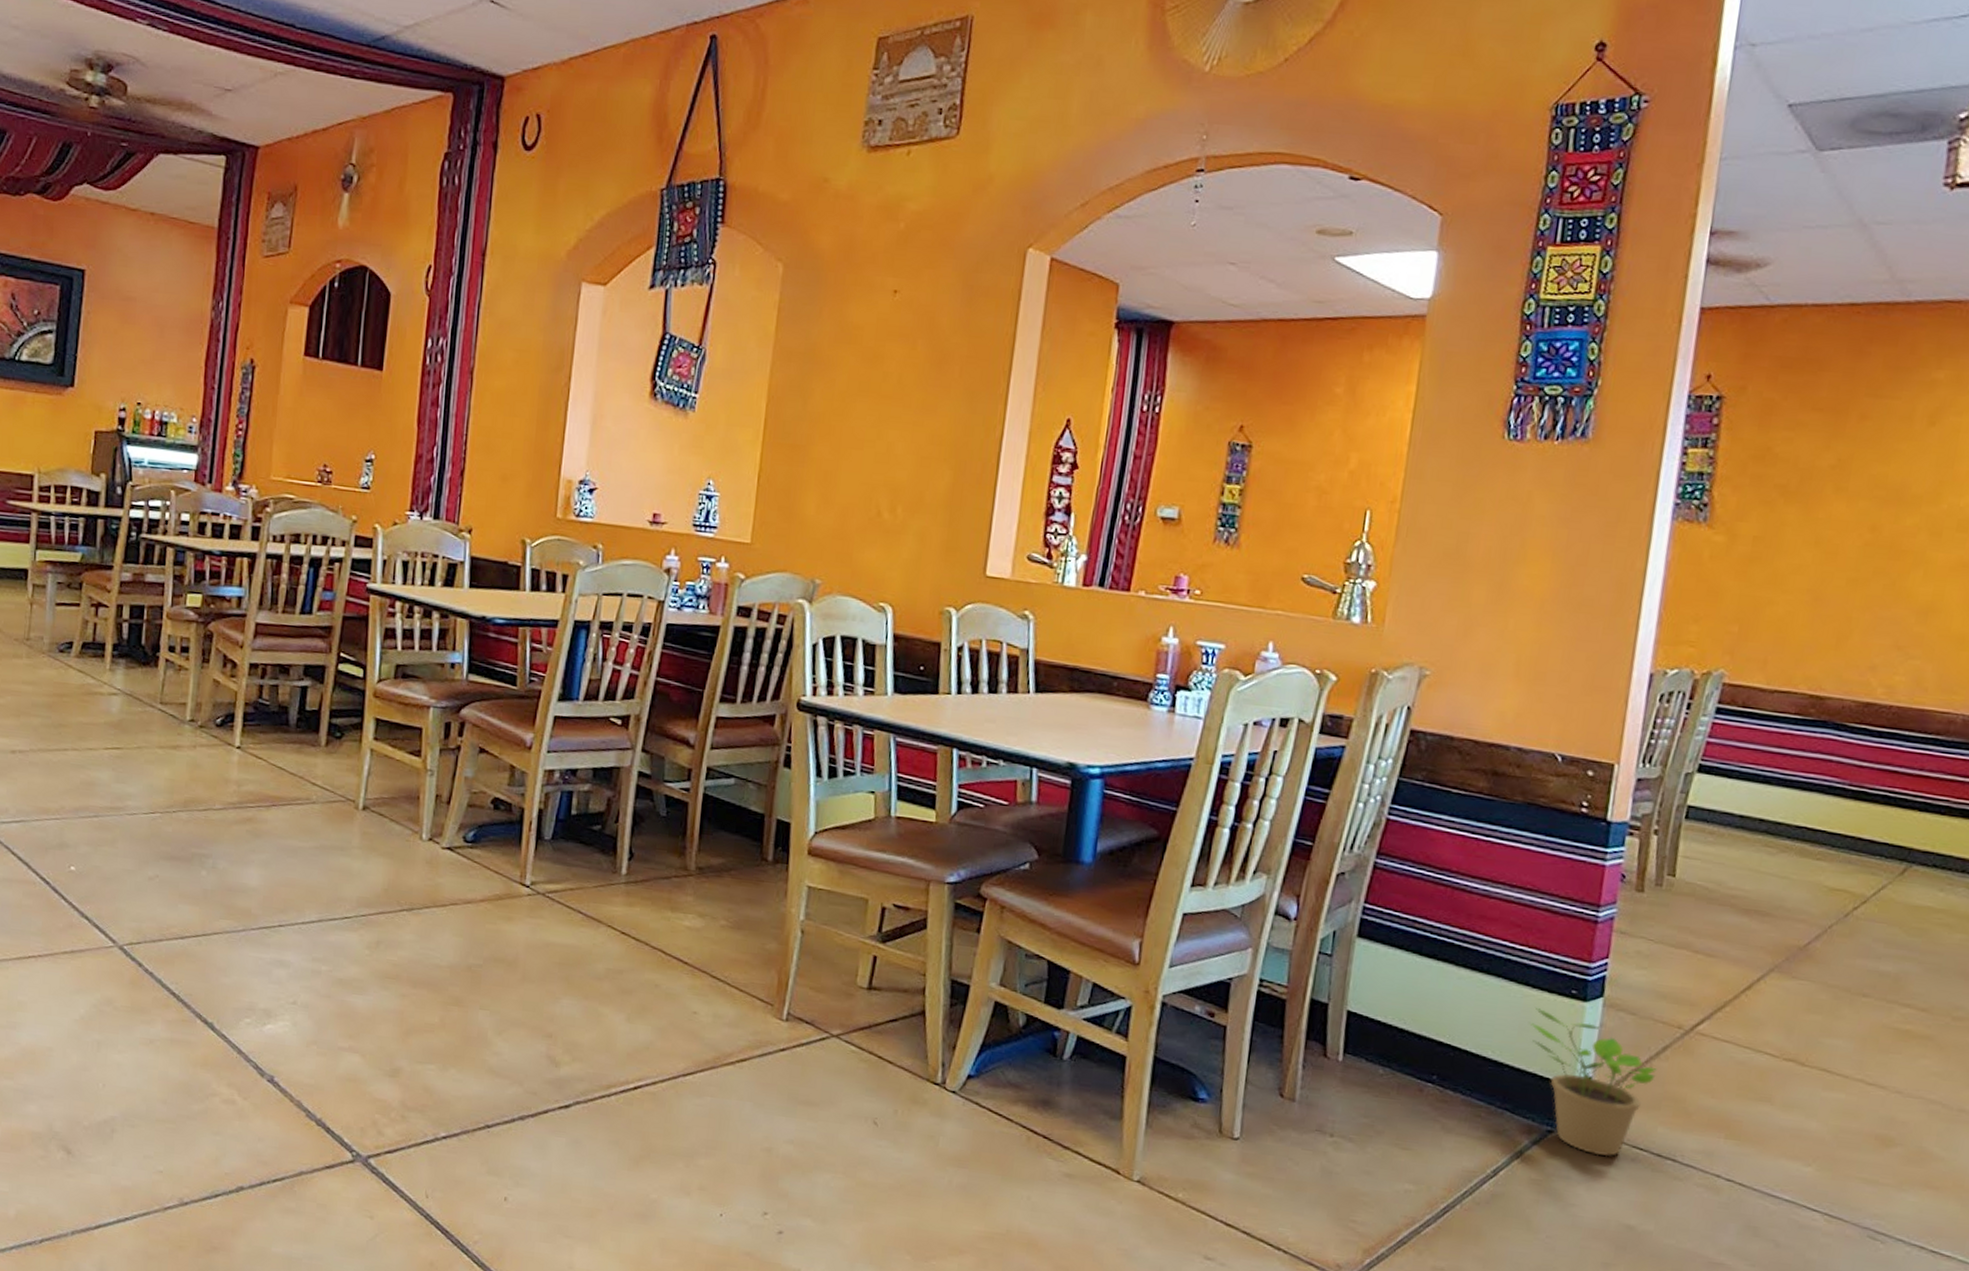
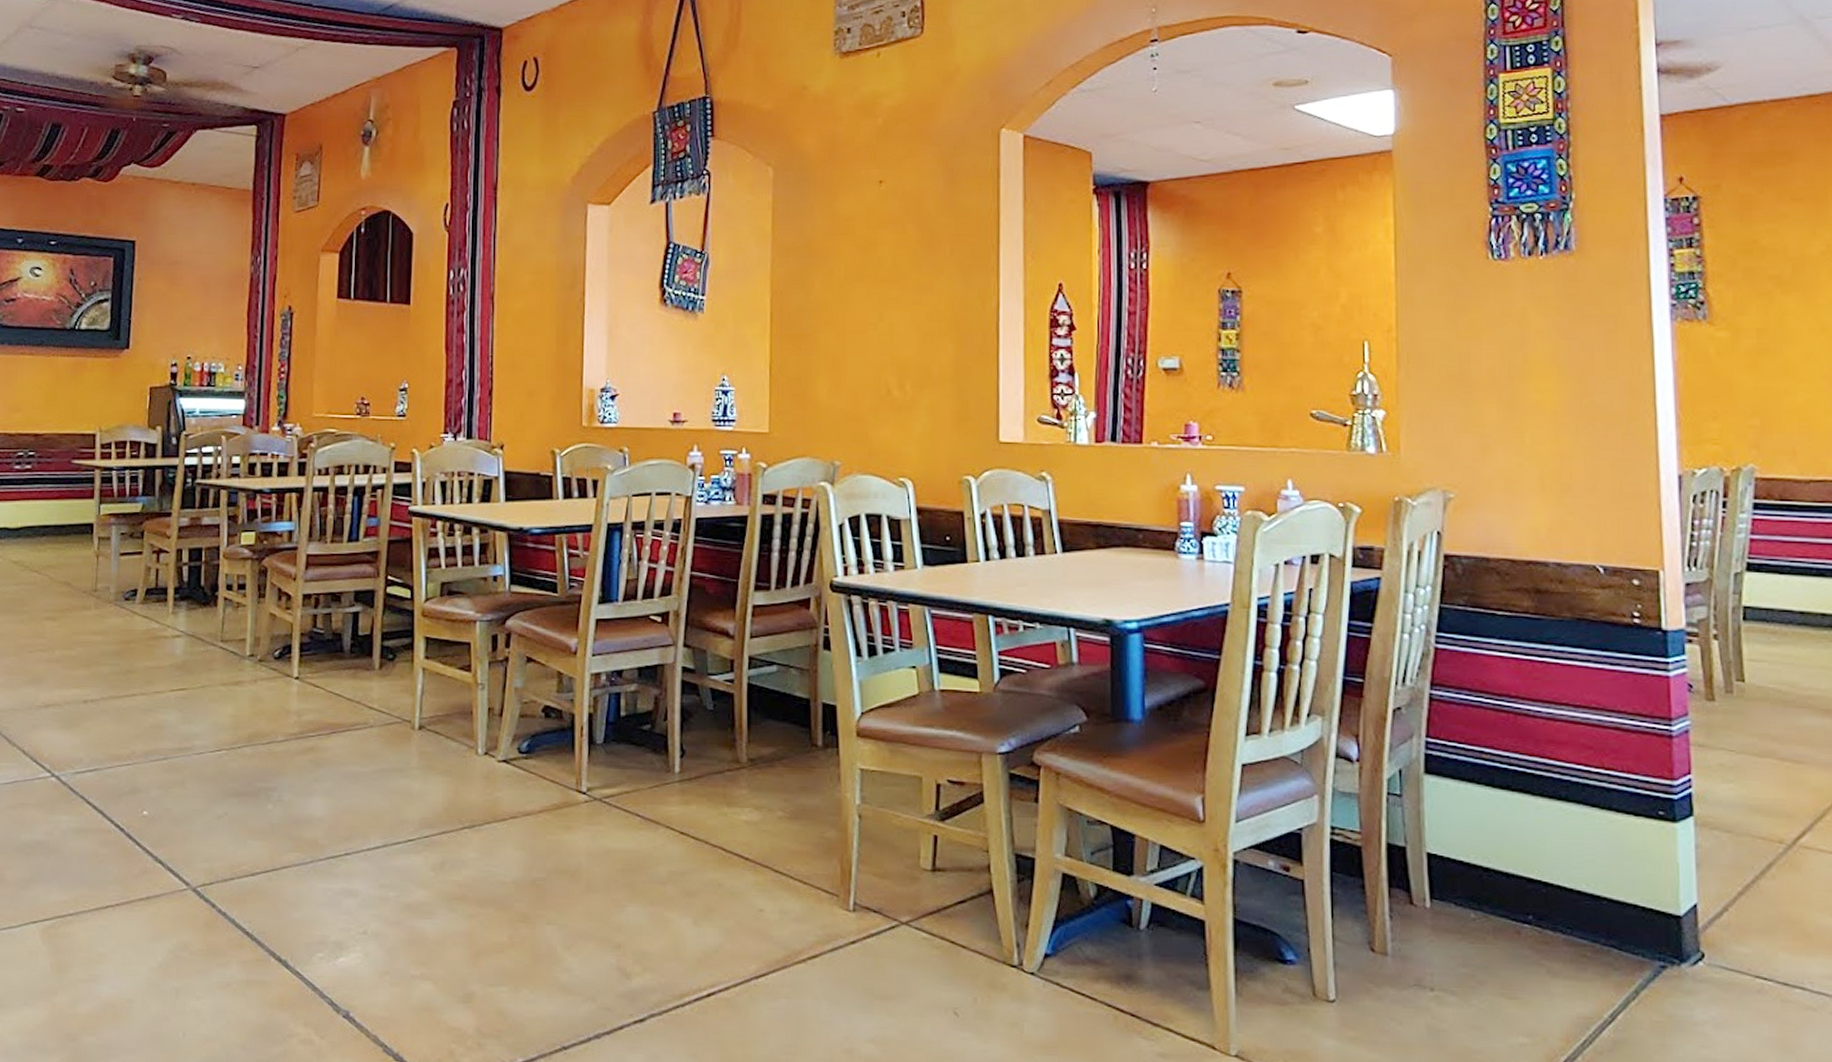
potted plant: present [1529,1007,1657,1157] -> none [1620,832,1765,990]

